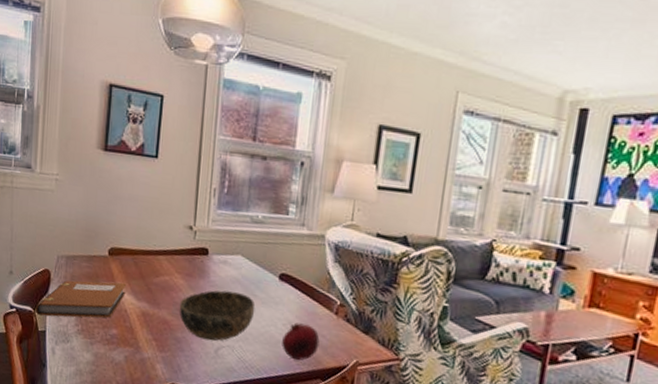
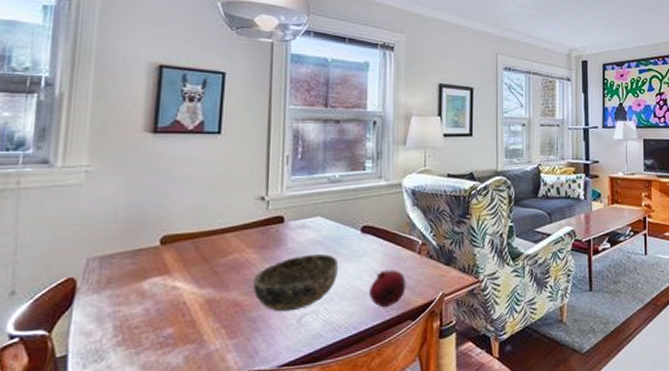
notebook: present [35,280,127,318] -> none [50,272,186,337]

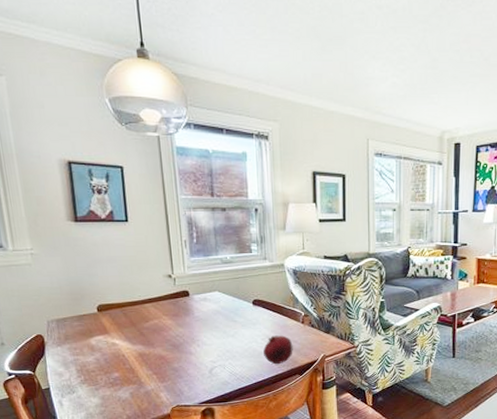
bowl: present [252,254,339,312] -> none [171,322,237,365]

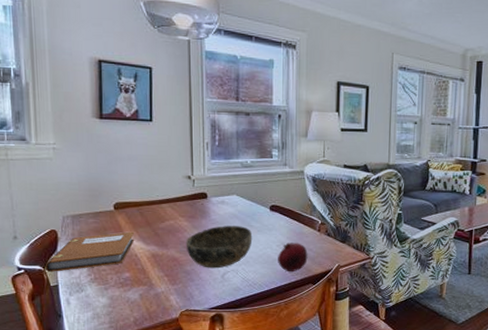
notebook: none [34,332,121,376] -> present [45,231,135,272]
bowl: none [171,322,237,365] -> present [186,226,253,269]

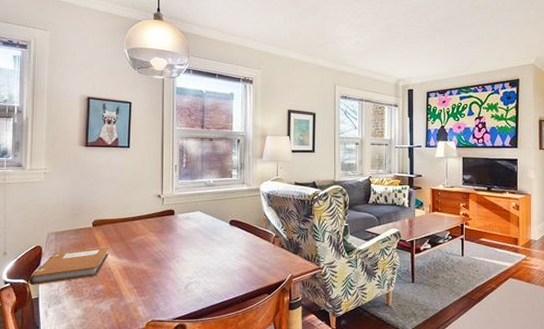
bowl: present [186,226,253,269] -> none [154,240,214,280]
fruit: present [278,242,308,273] -> none [236,254,264,283]

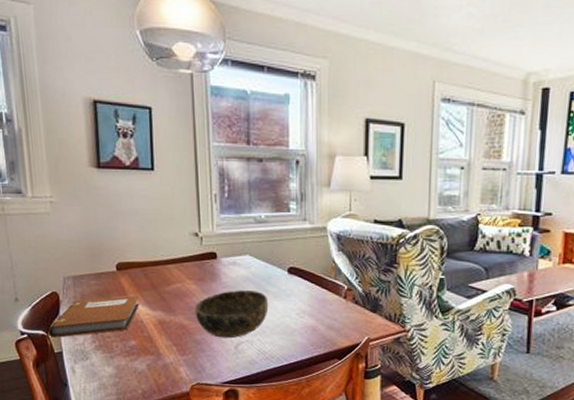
bowl: none [154,240,214,280] -> present [194,290,269,339]

